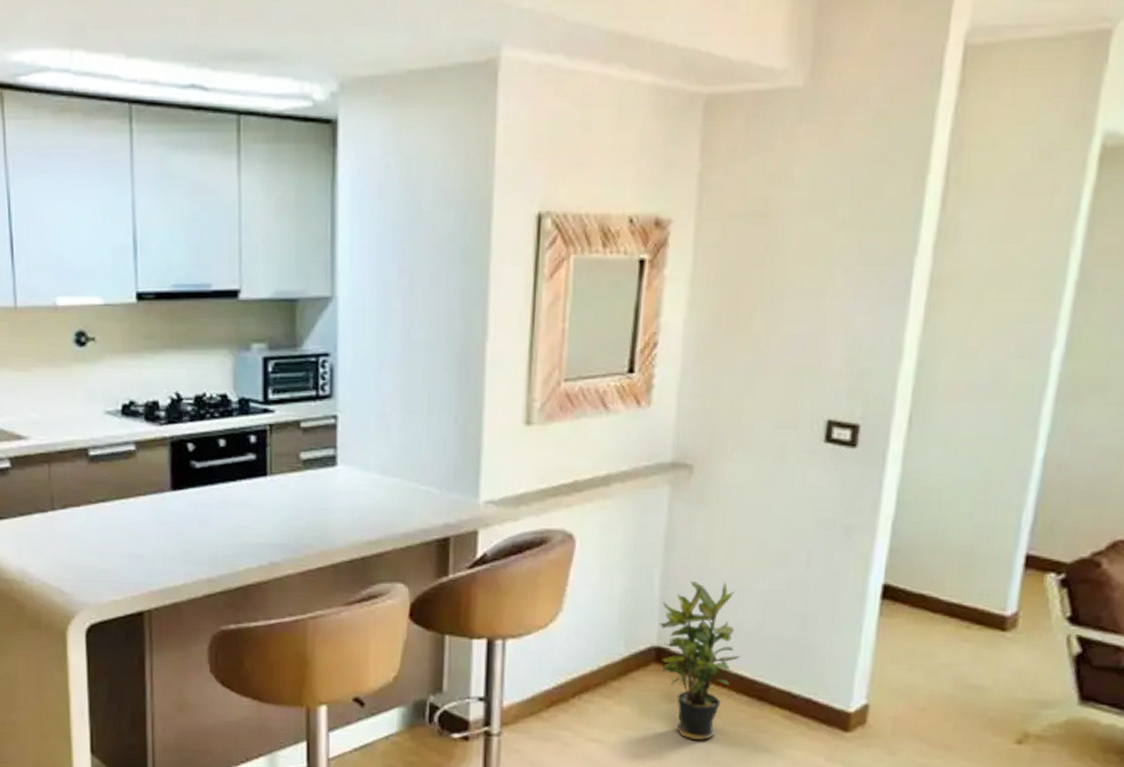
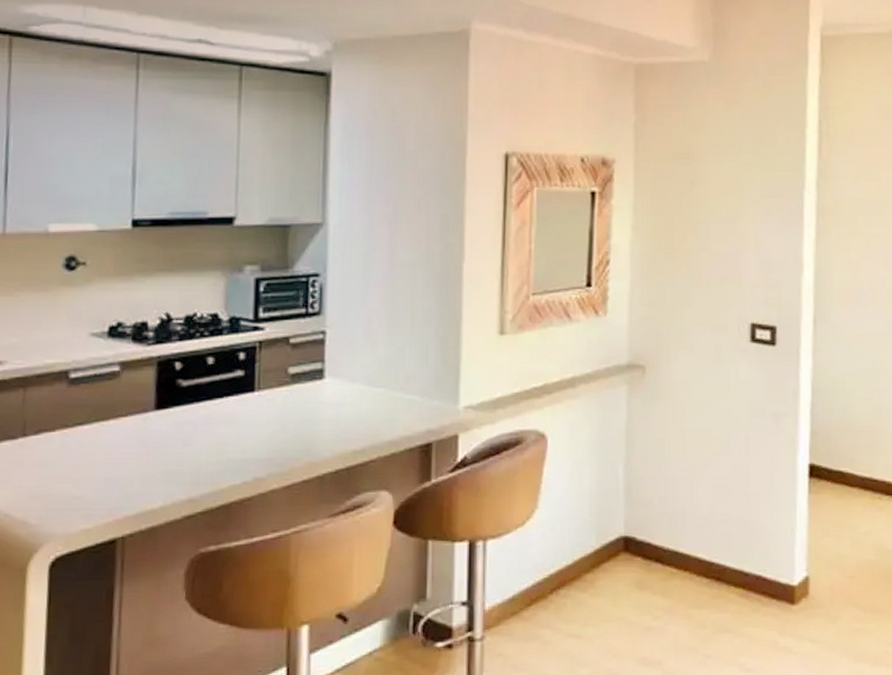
potted plant: present [659,580,741,741] -> none [625,470,698,627]

